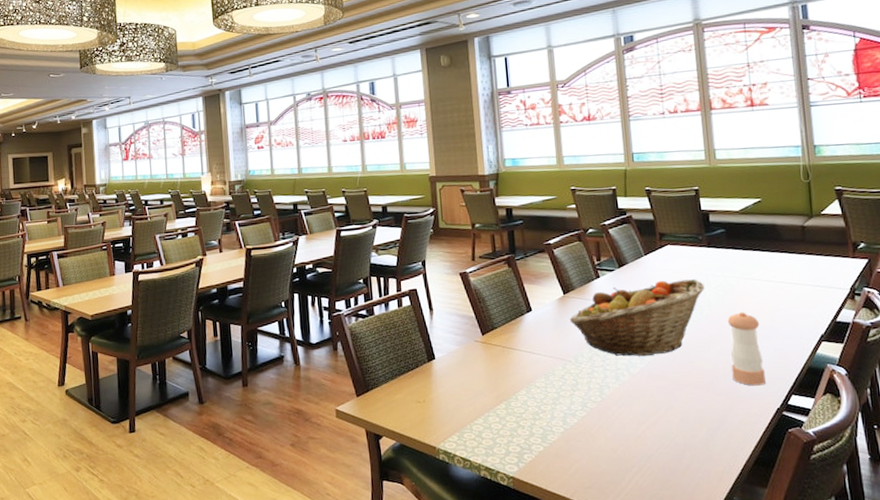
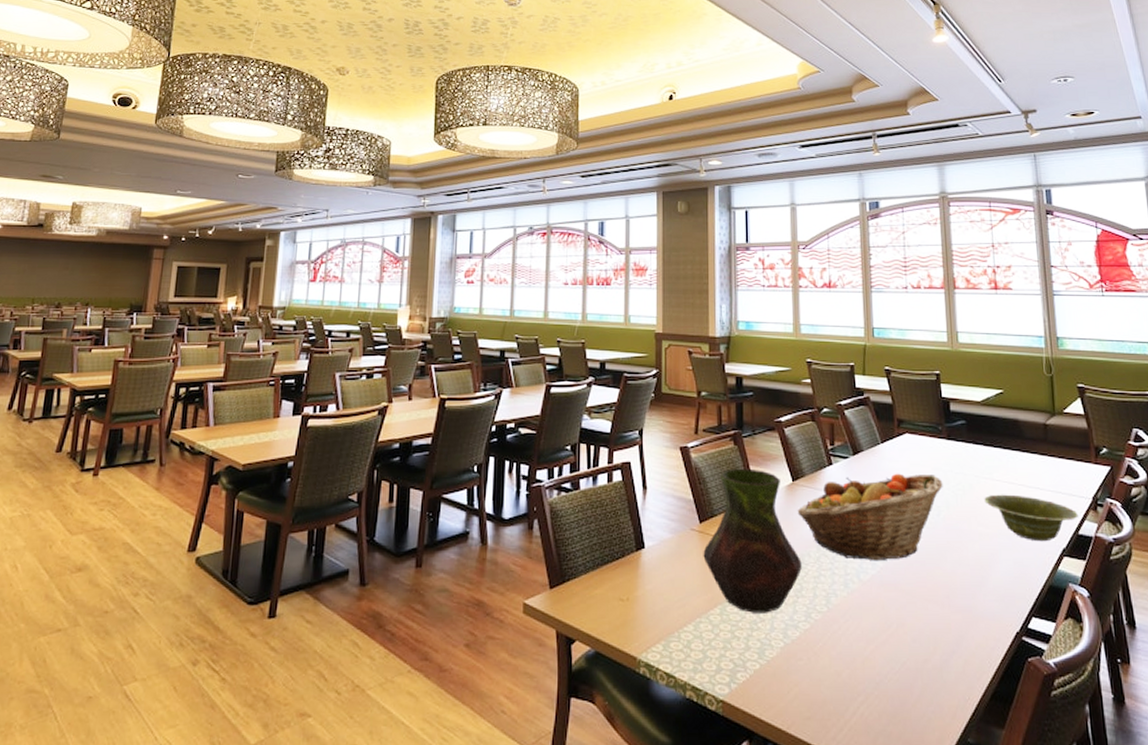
vase: none [487,286,576,406] -> present [703,468,802,613]
pepper shaker: present [727,312,766,386] -> none [966,516,1005,604]
dish: none [744,291,836,330] -> present [984,494,1078,542]

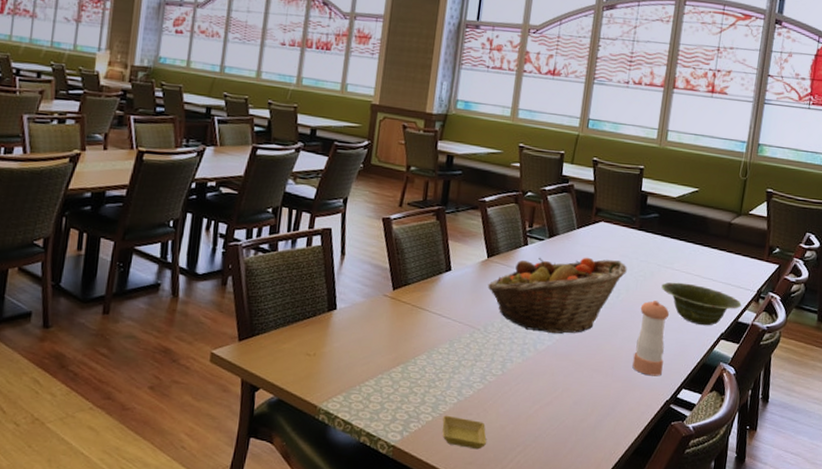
vase: present [703,468,802,613] -> none [392,242,485,374]
saucer: none [771,661,823,701] -> present [442,415,487,450]
pepper shaker: none [966,516,1005,604] -> present [632,301,670,377]

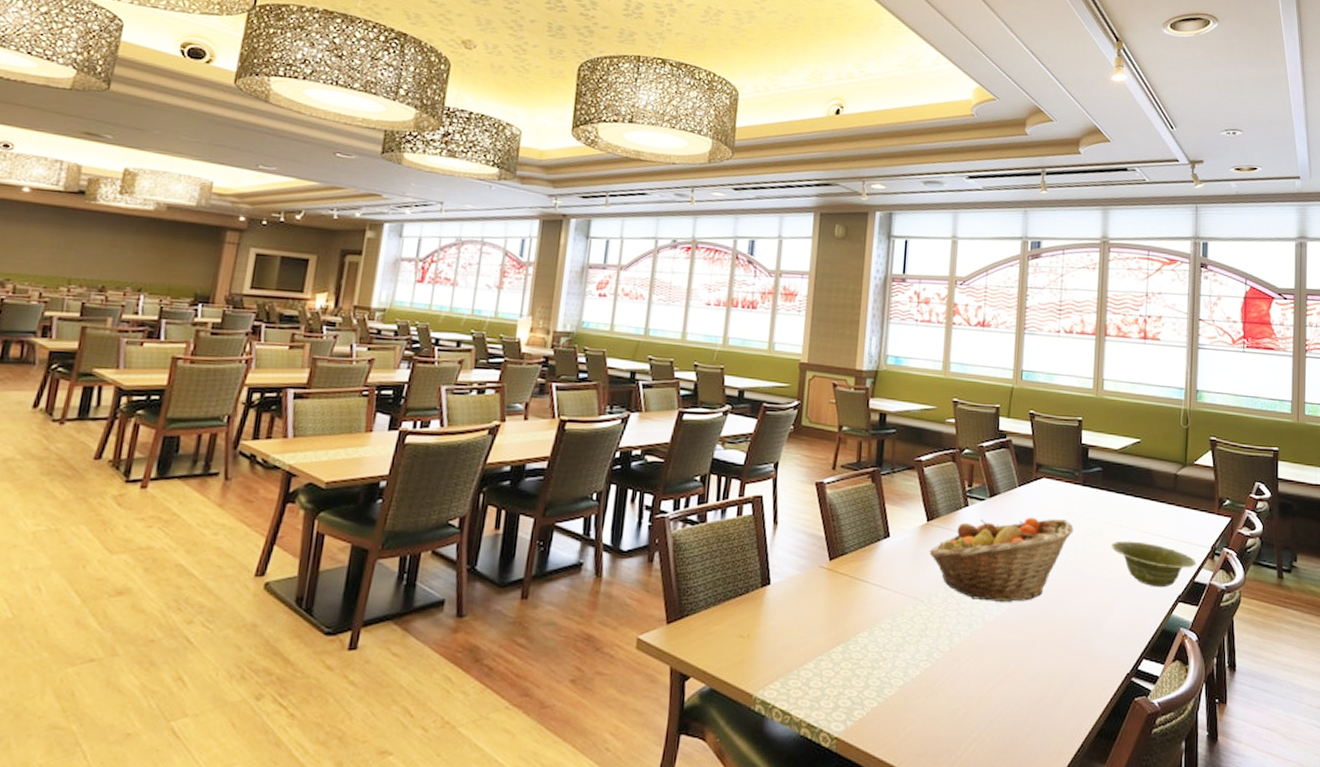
saucer: present [442,415,487,450] -> none [889,699,937,739]
pepper shaker: present [632,301,670,377] -> none [1088,562,1122,646]

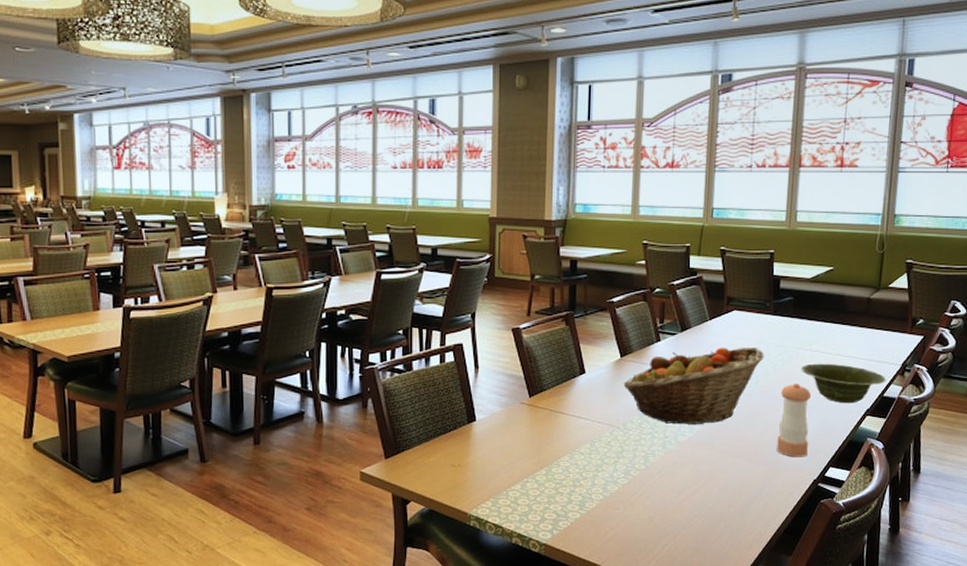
pepper shaker: none [1088,562,1122,646] -> present [777,384,812,458]

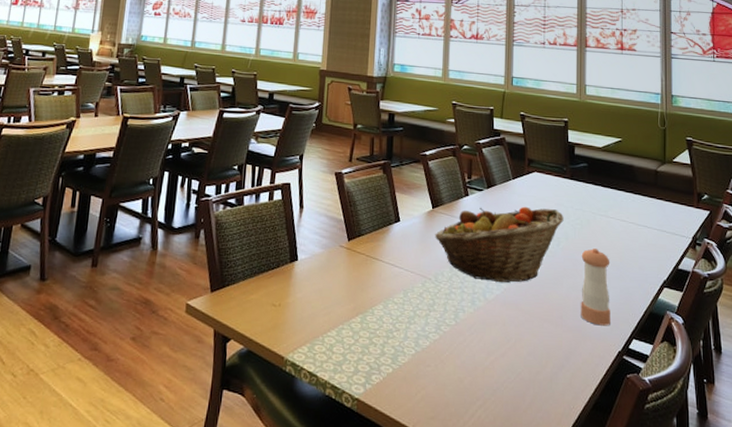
dish: present [801,363,886,404] -> none [599,229,679,274]

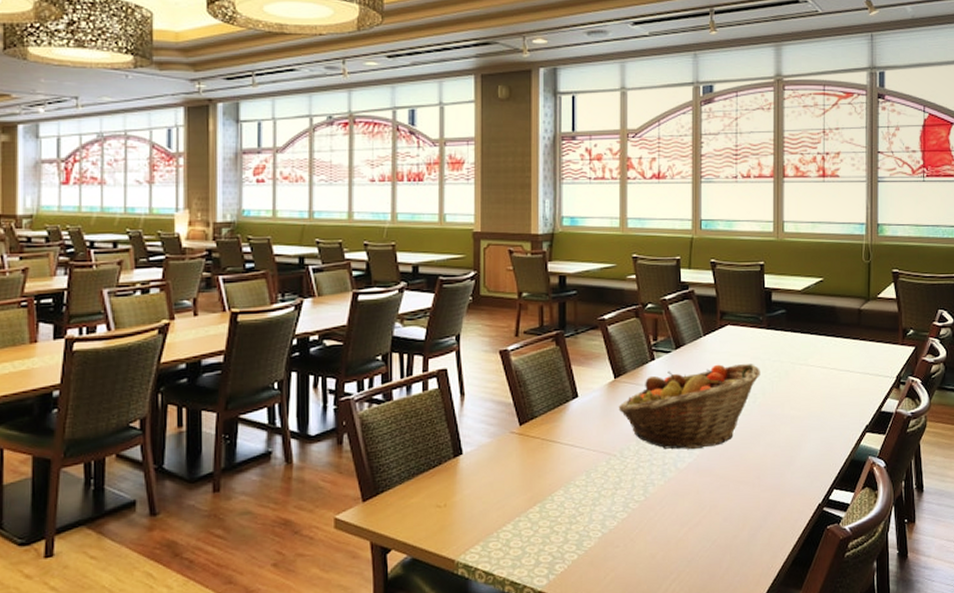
pepper shaker: present [581,248,610,326] -> none [779,401,810,481]

